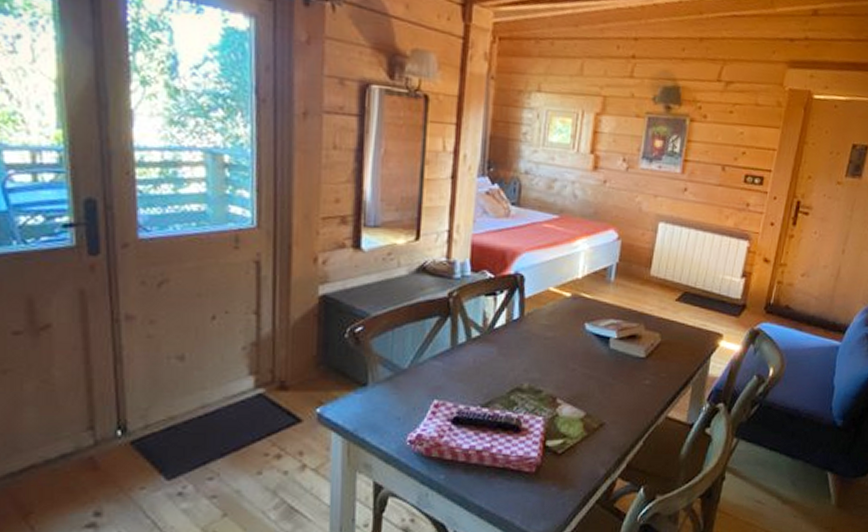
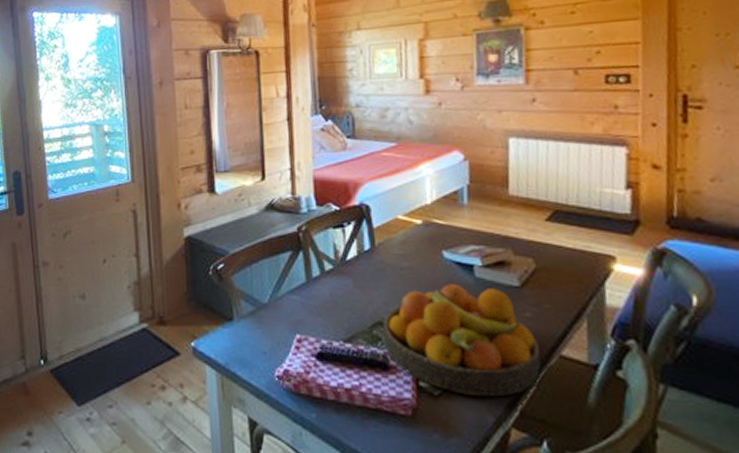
fruit bowl: none [519,353,652,453] -> present [383,284,541,397]

